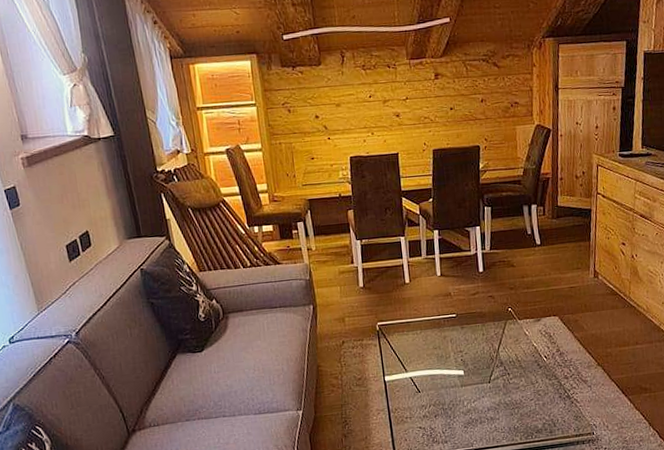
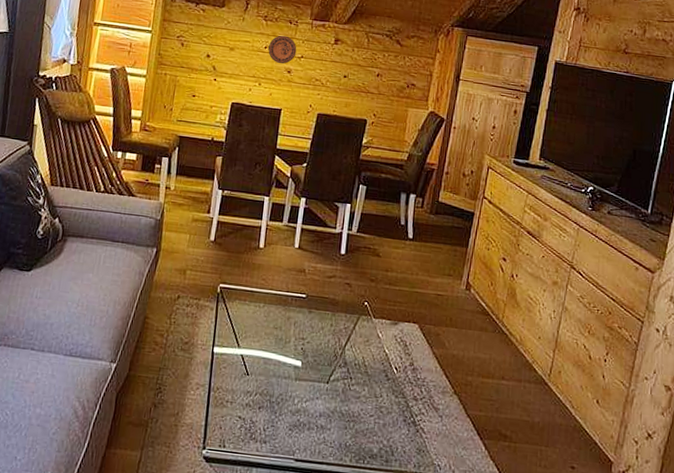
decorative plate: none [373,81,401,110] -> present [268,35,297,64]

